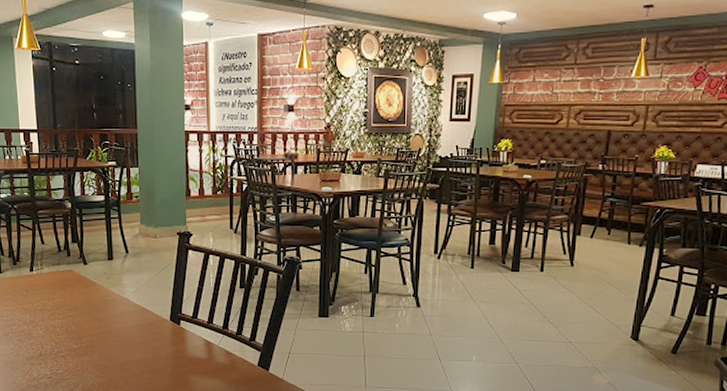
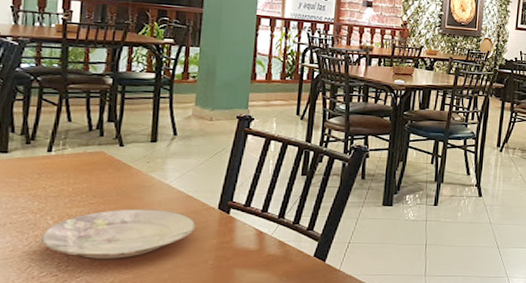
plate: none [34,320,153,364] -> present [40,209,196,259]

